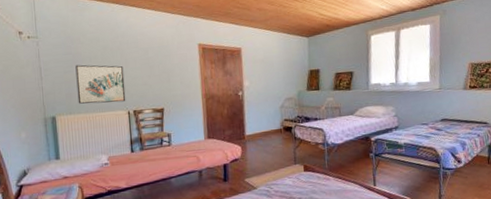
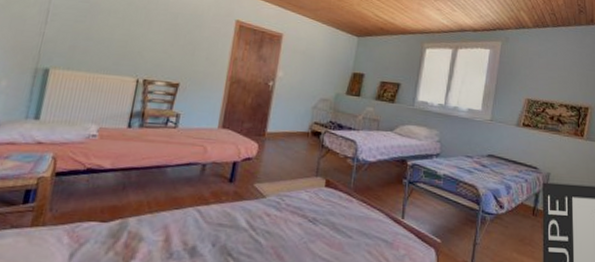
wall art: present [75,64,126,104] -> none [80,16,145,68]

